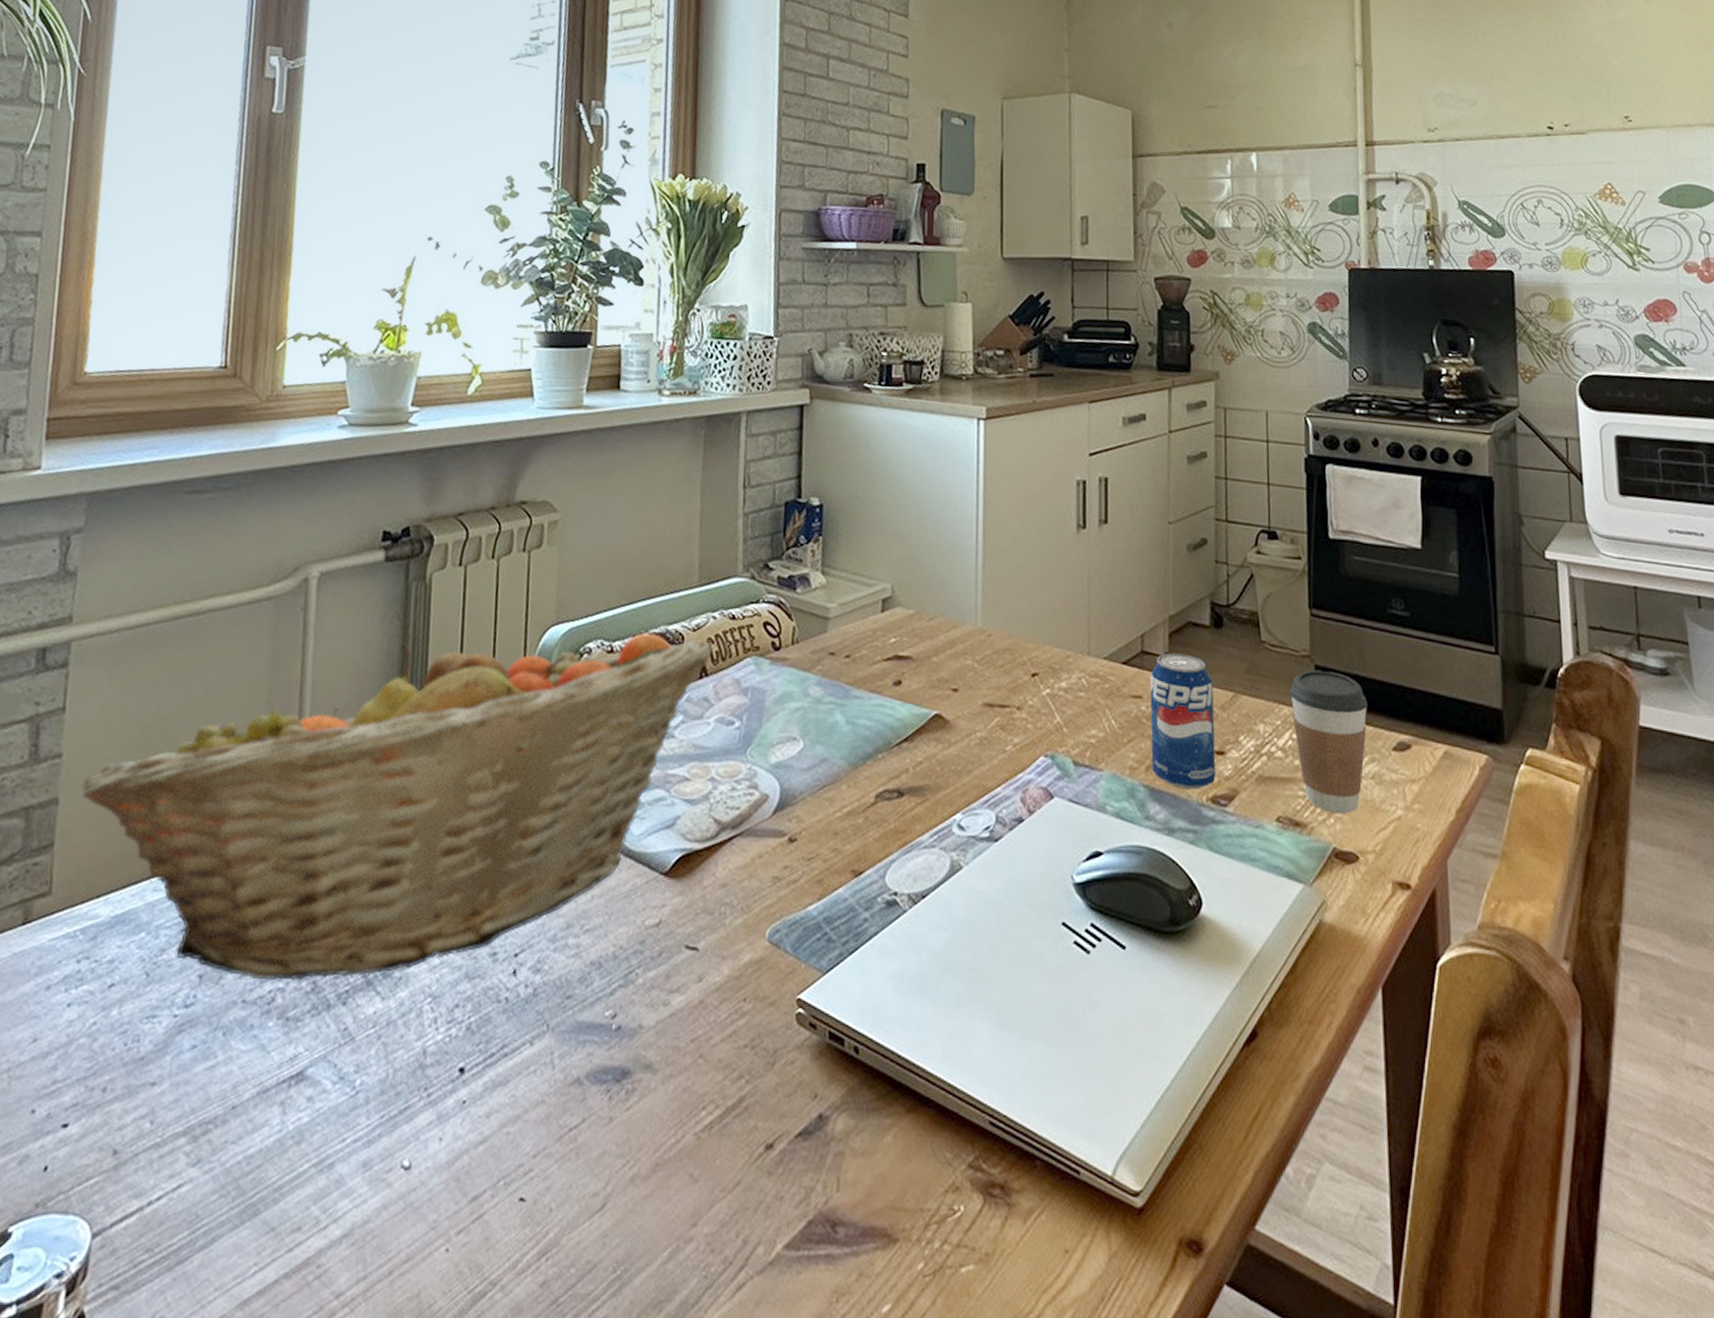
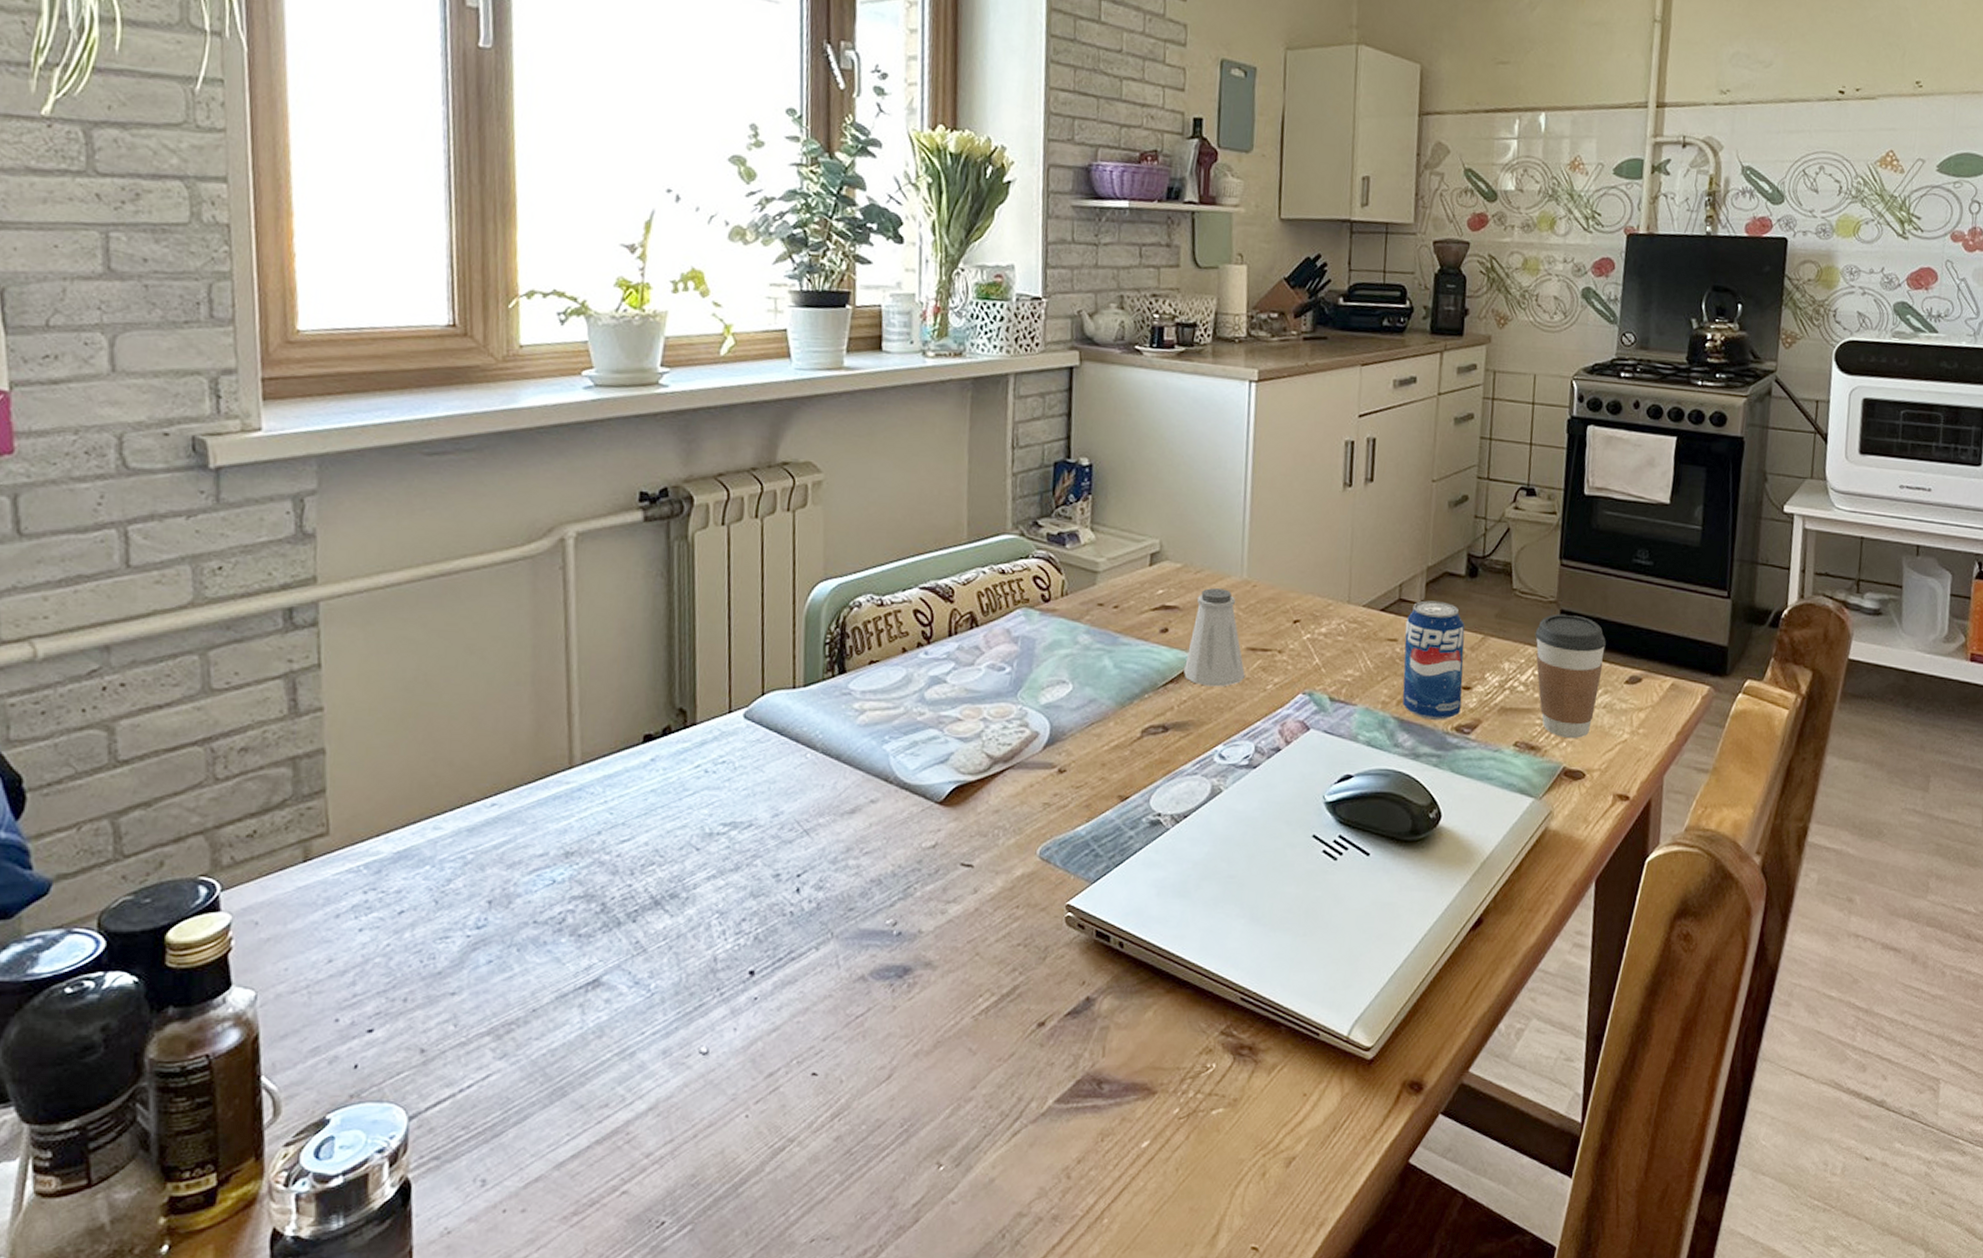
fruit basket: present [81,631,713,981] -> none [347,586,983,903]
saltshaker: none [919,637,983,747] -> present [1184,588,1245,687]

